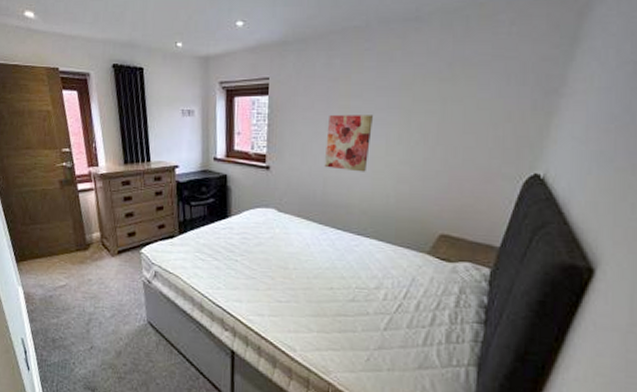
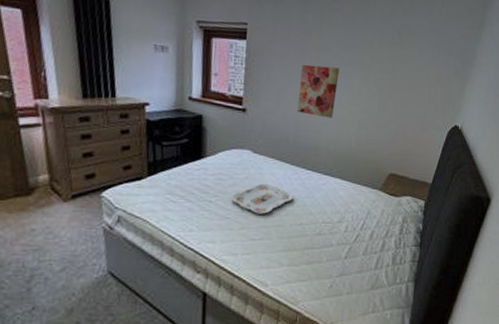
serving tray: none [256,243,323,276] -> present [231,183,294,214]

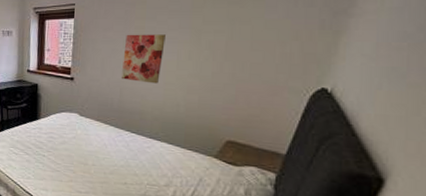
serving tray: present [231,183,294,214] -> none [61,143,118,171]

